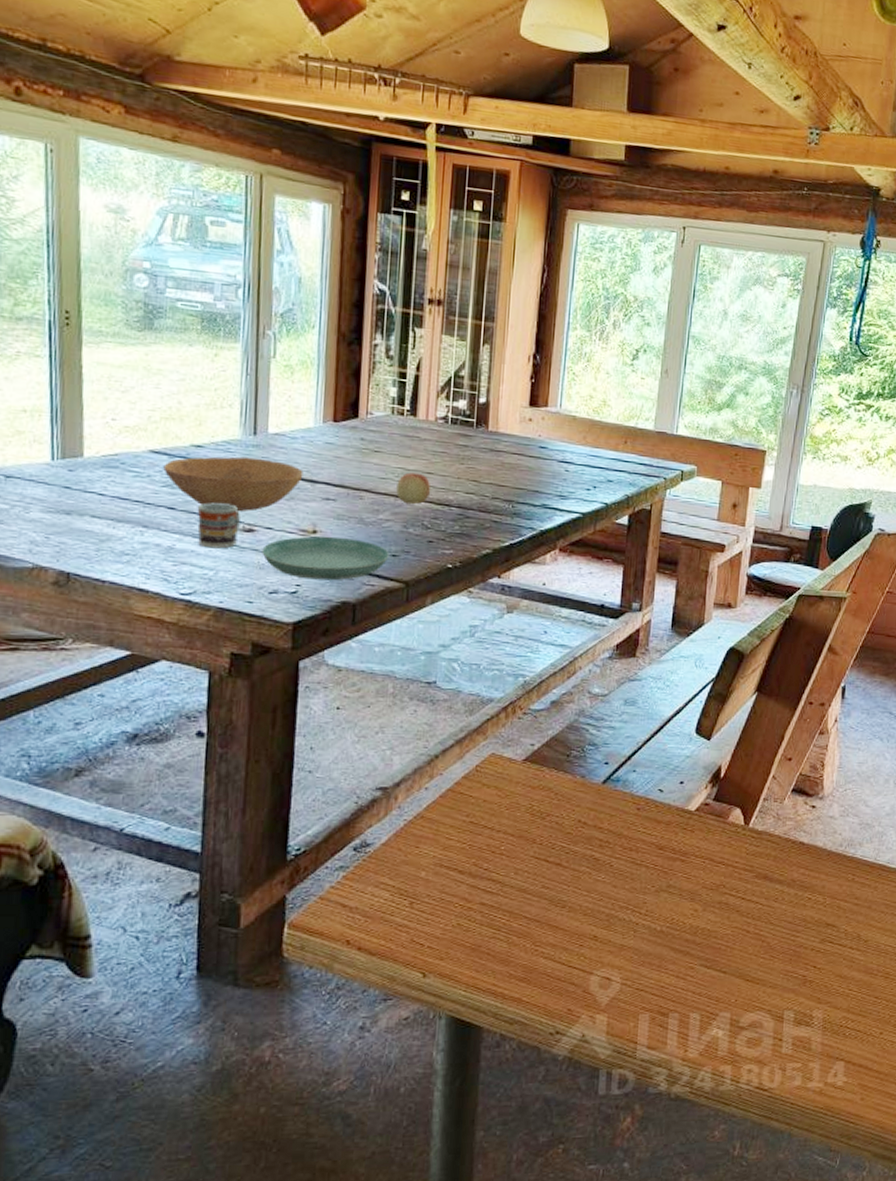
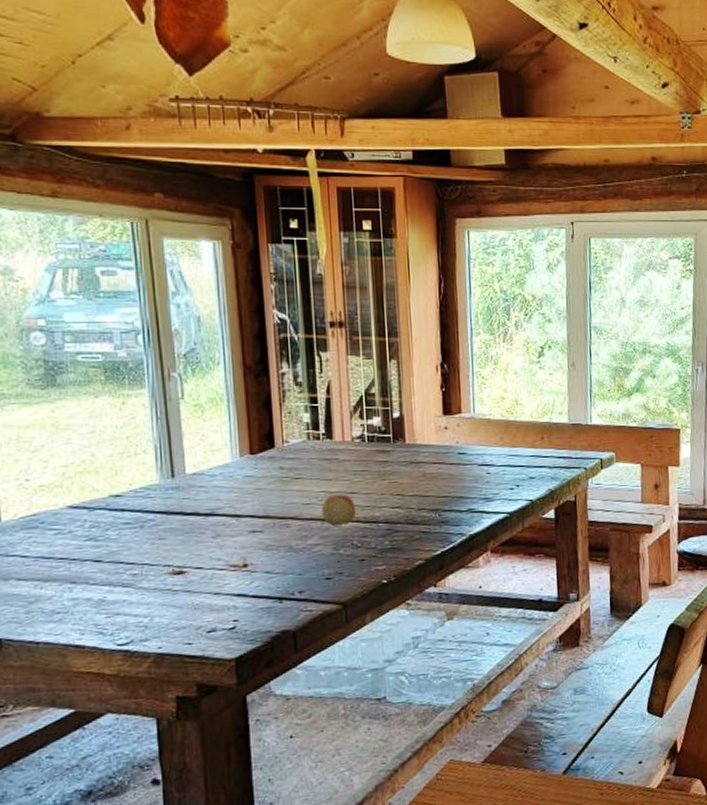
bowl: present [163,456,303,512] -> none [84,500,227,556]
cup: present [198,502,240,549] -> none [125,549,169,596]
saucer: present [262,536,389,581] -> none [194,567,323,614]

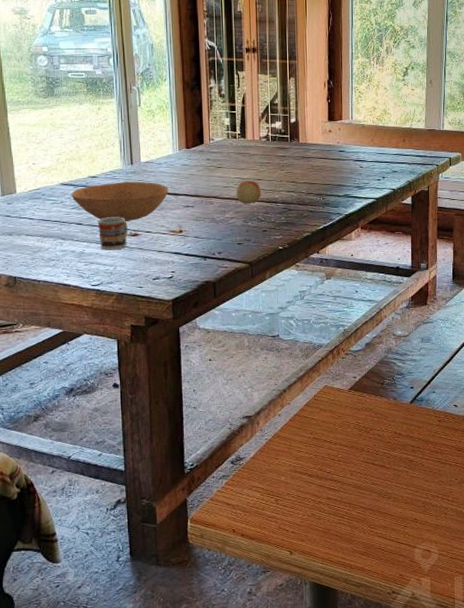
bowl: none [84,500,227,556] -> present [71,181,169,222]
cup: none [125,549,169,596] -> present [98,217,128,250]

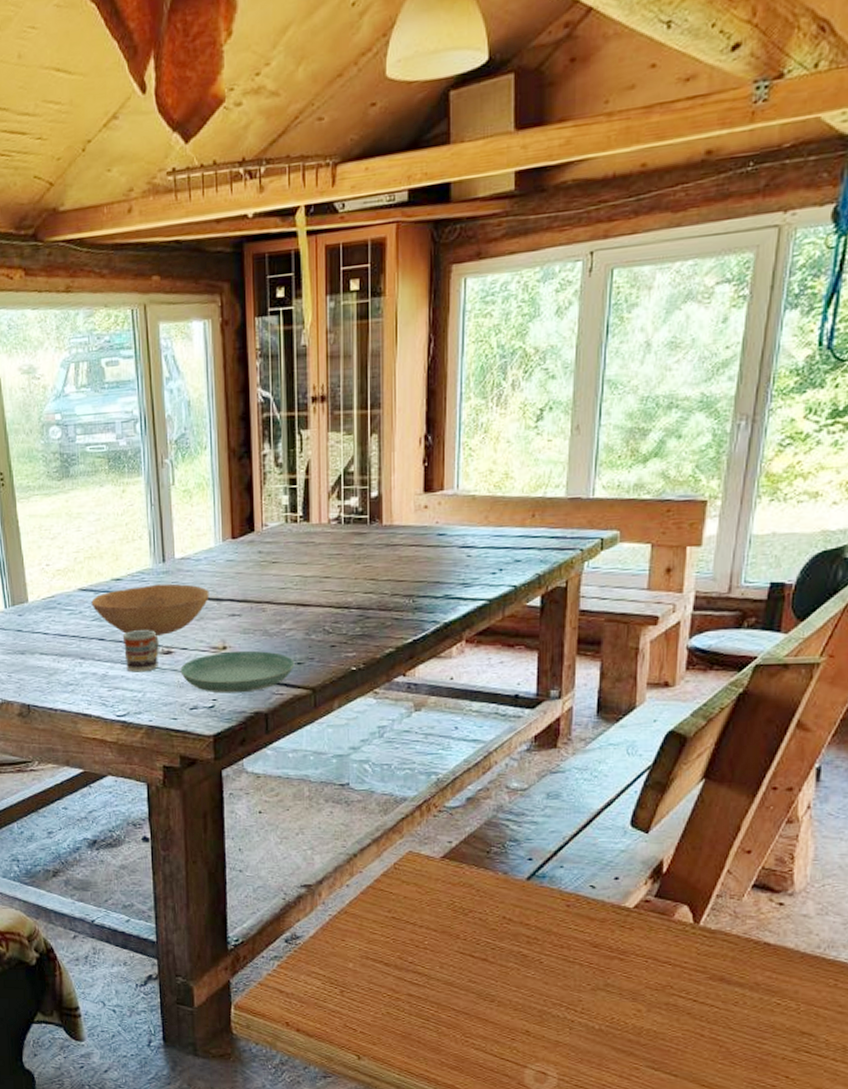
saucer: none [145,233,236,267] -> present [180,650,295,694]
fruit: present [236,180,262,205] -> none [296,579,330,612]

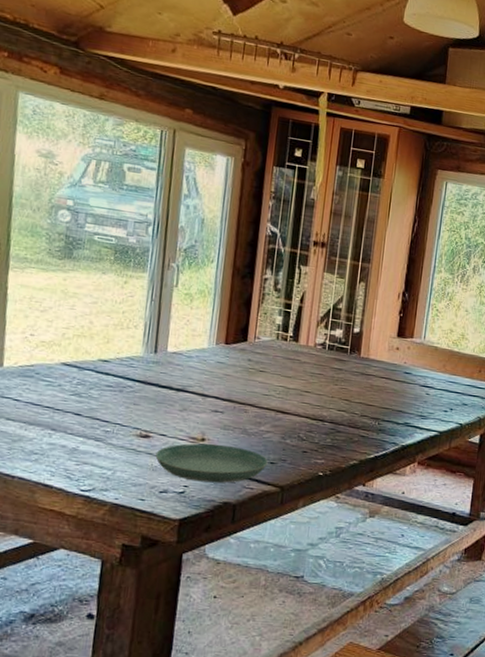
bowl: present [91,583,209,637] -> none [73,370,196,420]
cup: present [123,630,159,672] -> none [99,410,138,452]

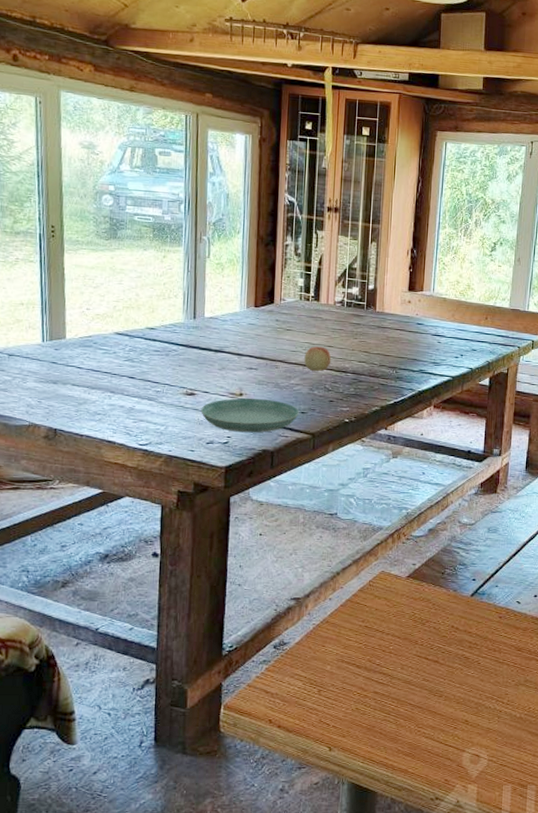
fruit: none [277,390,308,419] -> present [304,346,332,372]

